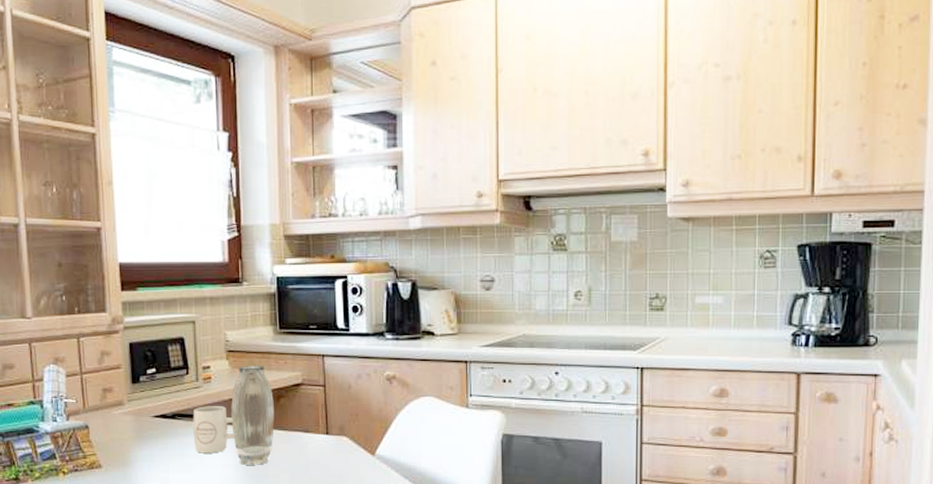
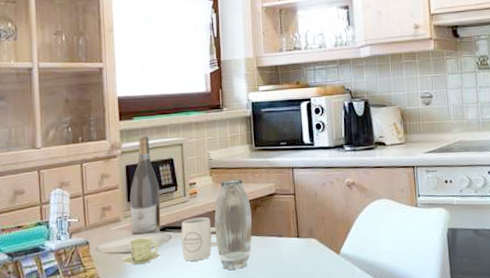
plate: none [94,419,183,442] -> present [94,232,172,255]
cup and saucer: none [126,424,170,454] -> present [122,237,161,265]
wine bottle: none [134,309,170,422] -> present [130,135,161,236]

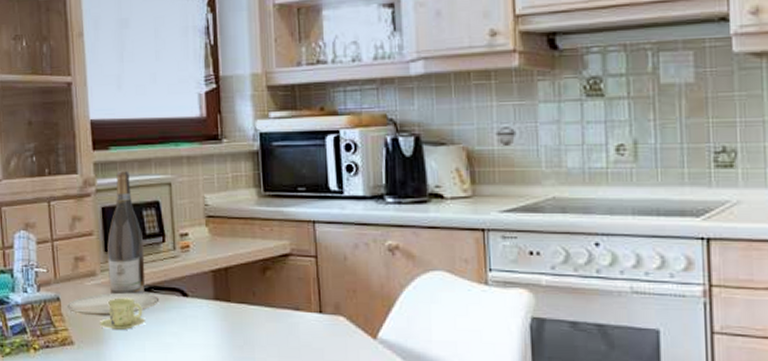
mug: present [181,217,218,261] -> none [170,278,216,332]
vase: present [214,180,252,270] -> none [211,233,260,347]

